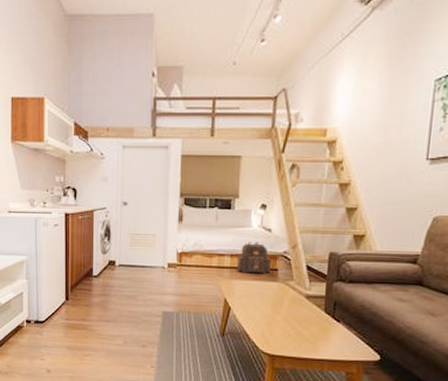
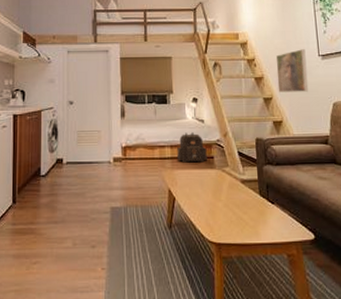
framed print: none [366,150,411,203] -> present [275,49,309,92]

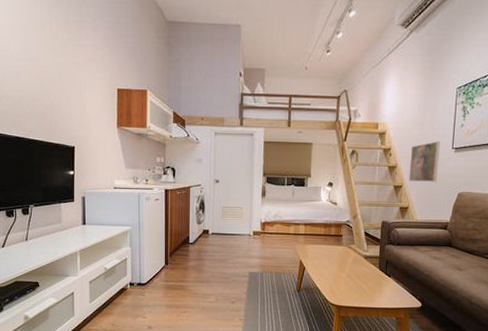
backpack: present [176,132,209,163] -> none [309,213,337,240]

